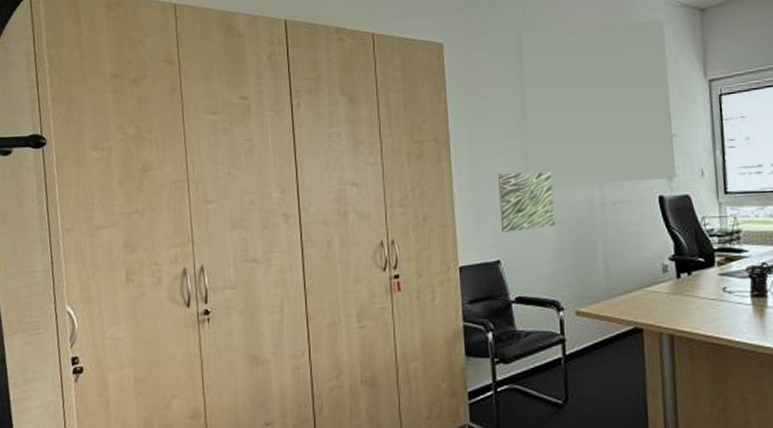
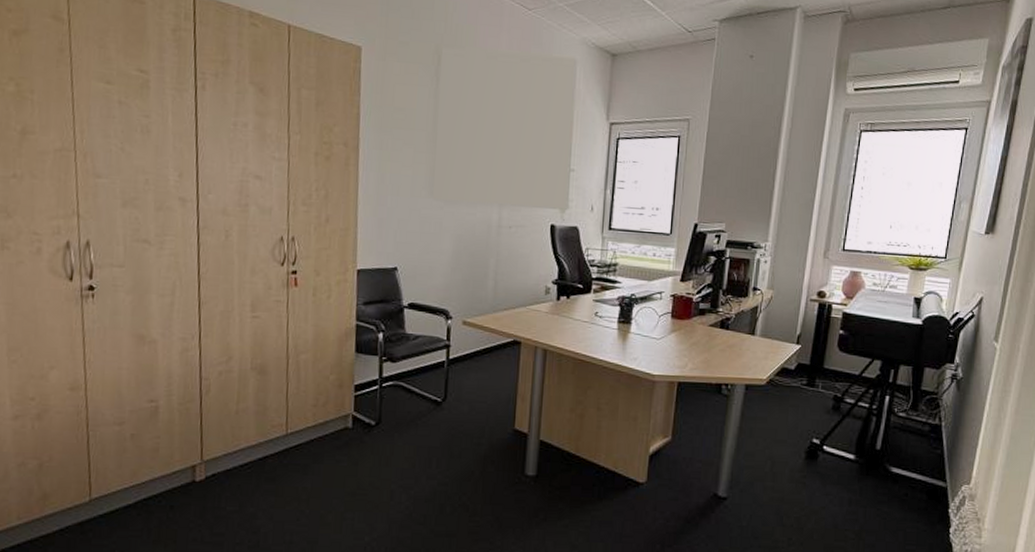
wall art: present [499,171,555,232] -> none [401,184,456,243]

